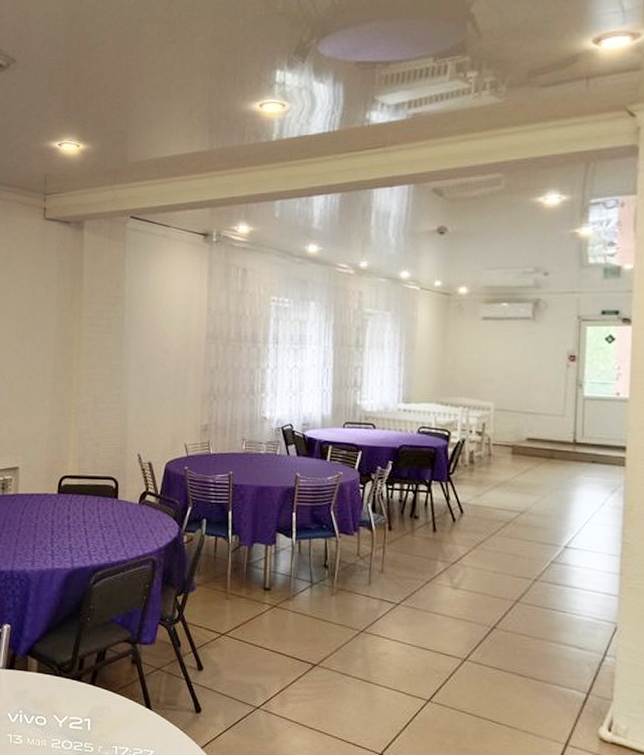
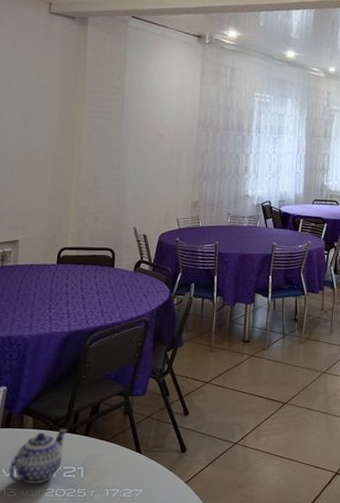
teapot: none [14,675,73,734] -> present [8,429,67,484]

